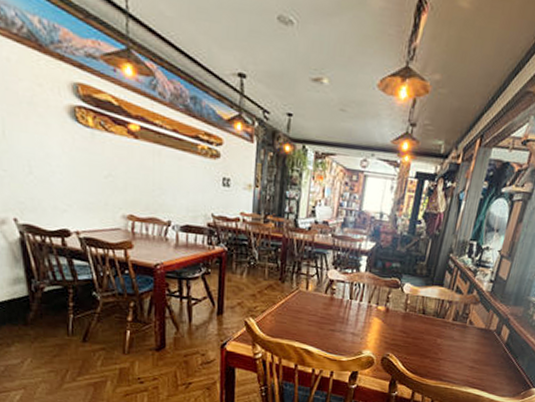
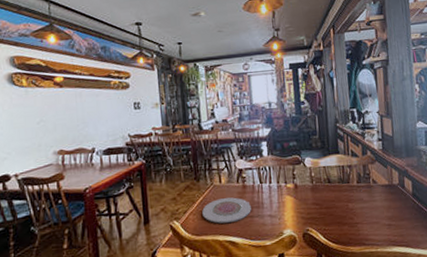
plate: none [281,305,335,332] -> present [202,197,251,224]

